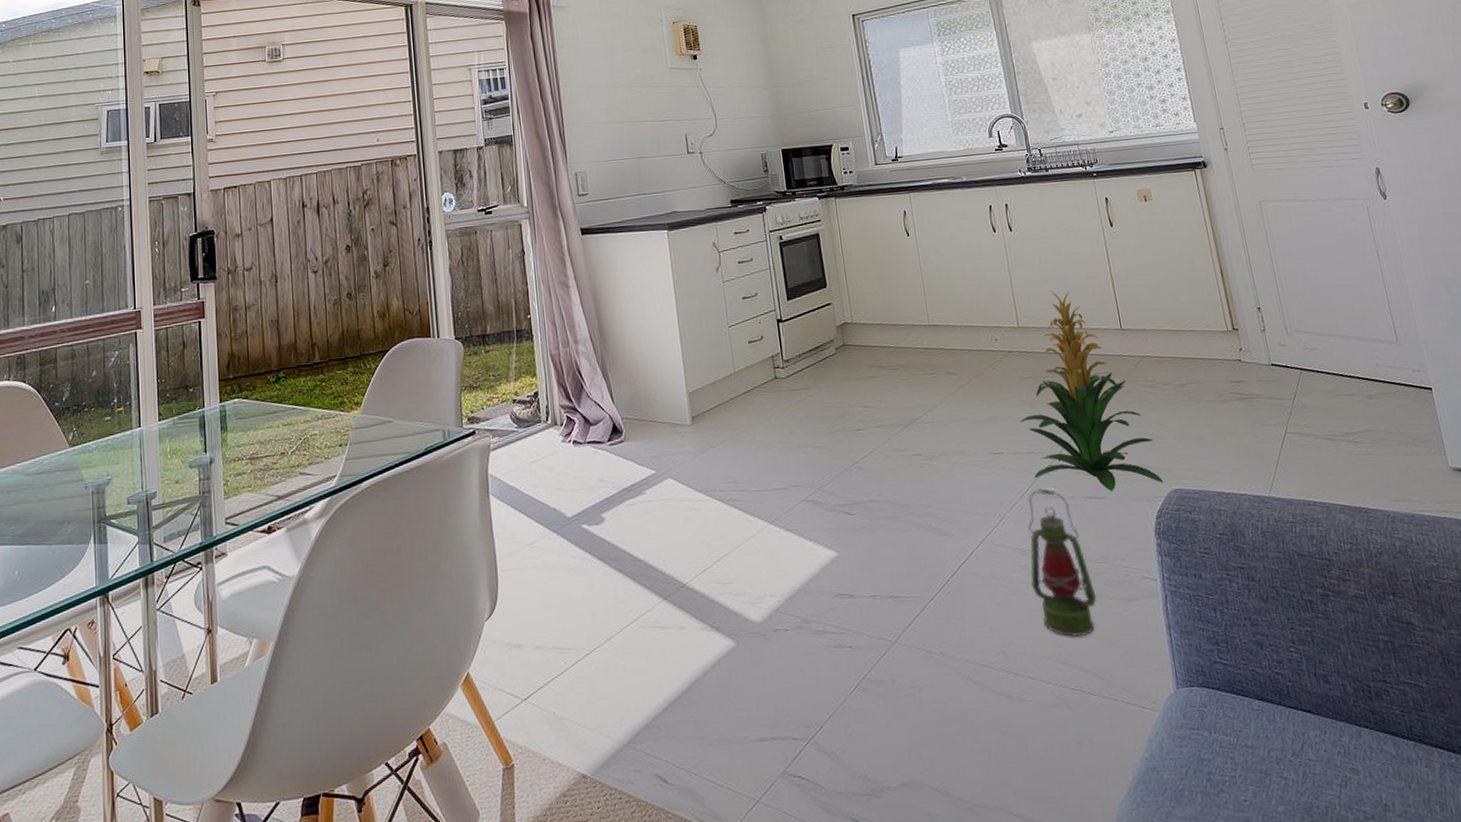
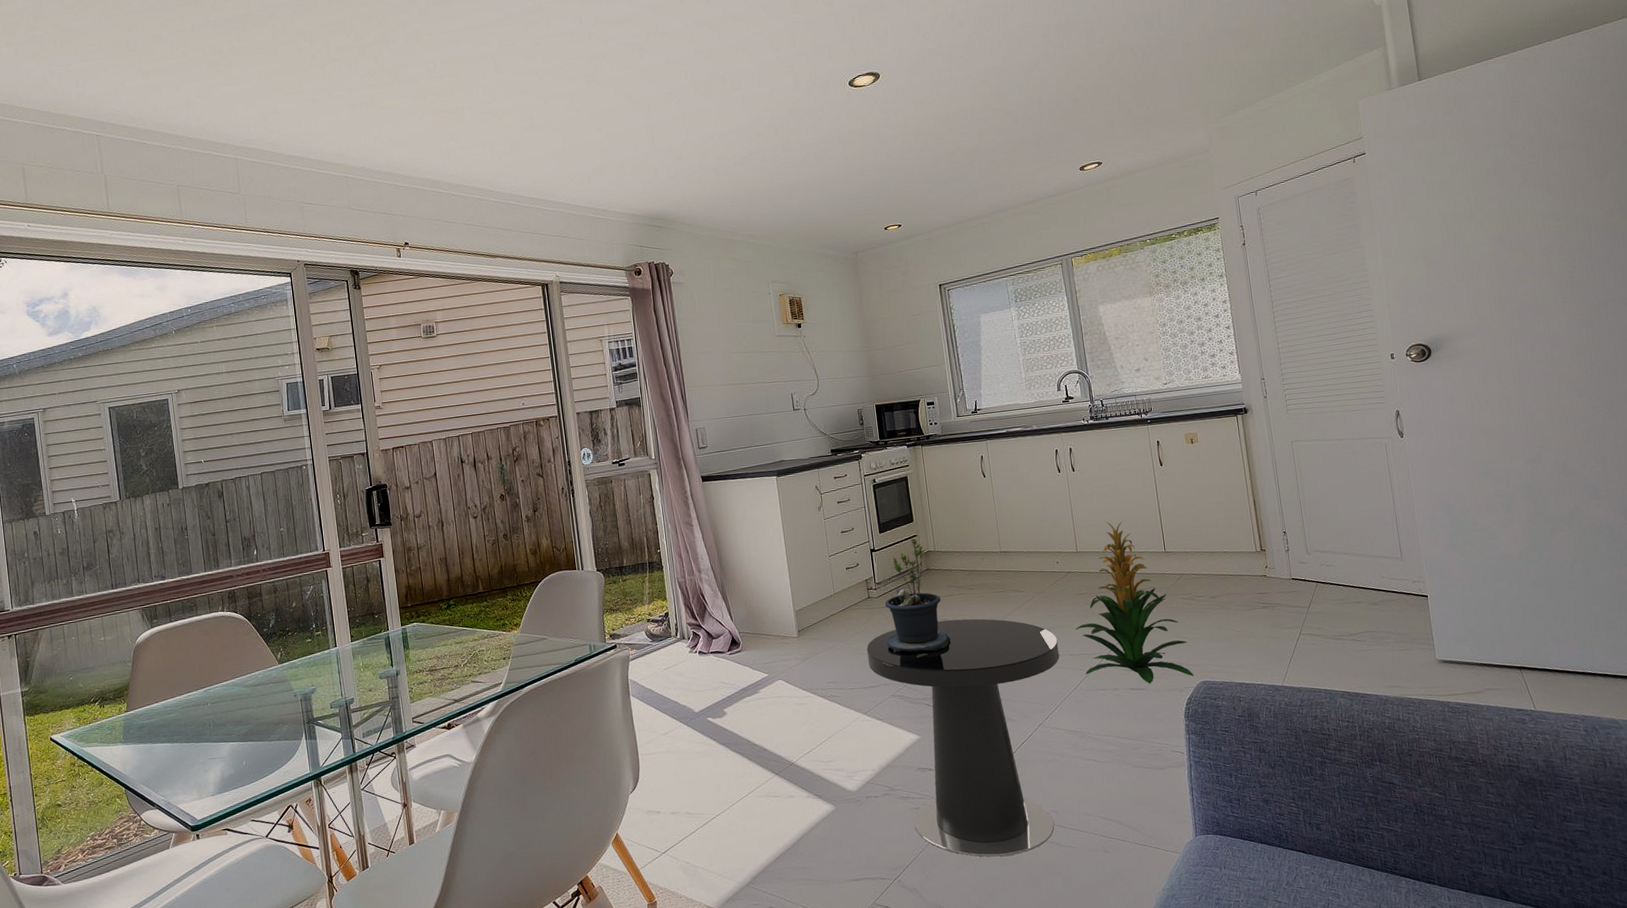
side table: none [773,406,1004,712] -> present [866,618,1060,857]
potted plant: none [794,306,873,455] -> present [884,538,951,659]
lantern: present [1028,488,1097,638] -> none [1079,682,1133,798]

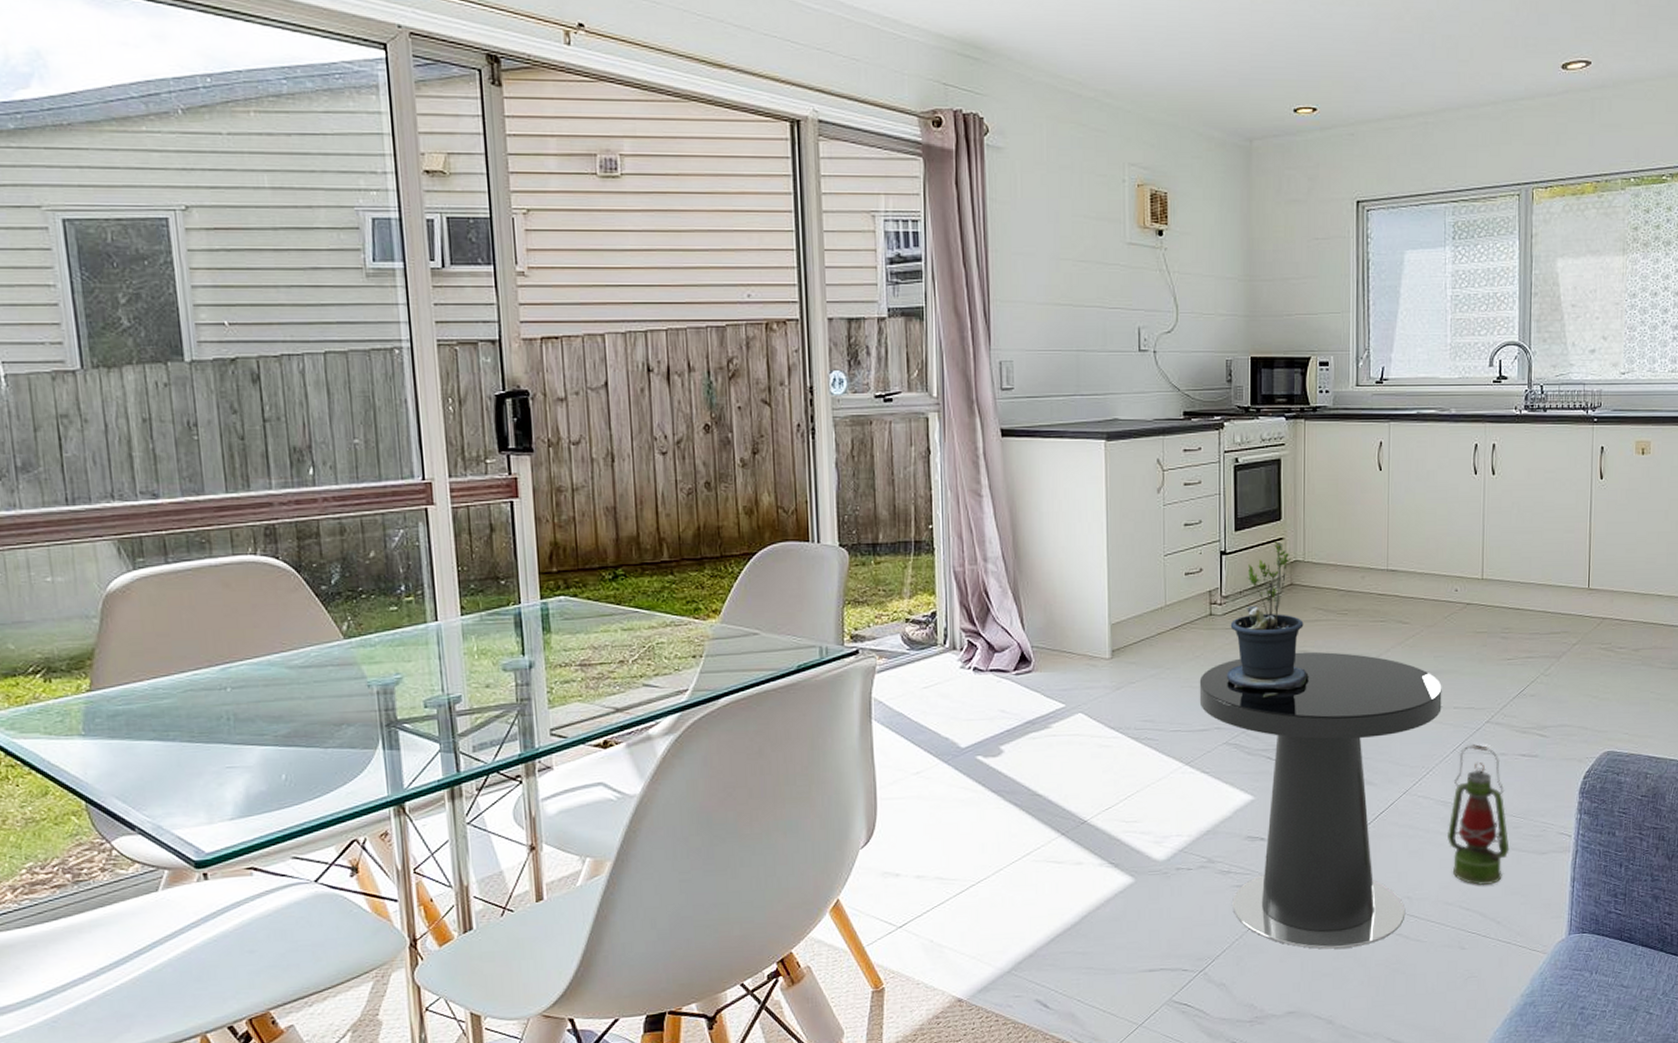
indoor plant: present [1074,520,1194,684] -> none [1465,543,1598,750]
lantern: none [1079,682,1133,798] -> present [1448,744,1510,886]

